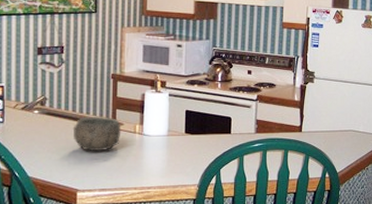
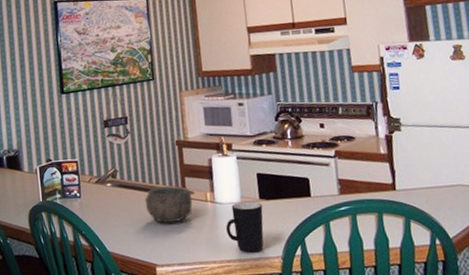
mug: none [151,135,187,180] -> present [226,201,264,252]

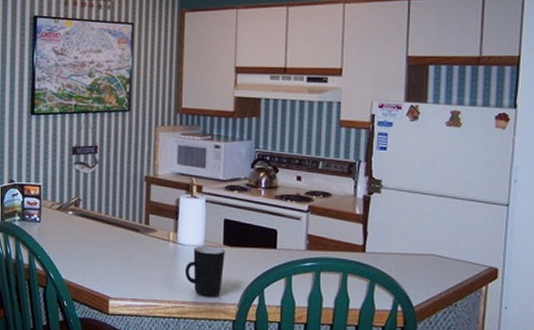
bowl: present [144,185,193,224] -> none [105,221,155,258]

